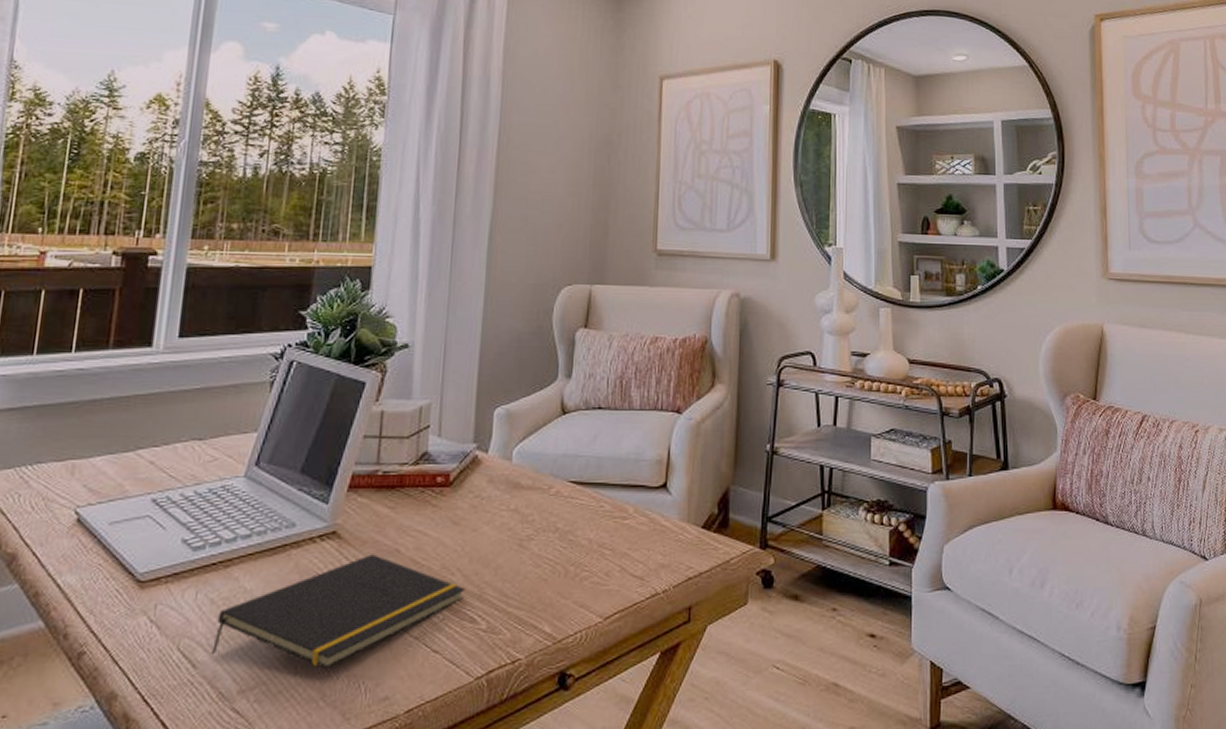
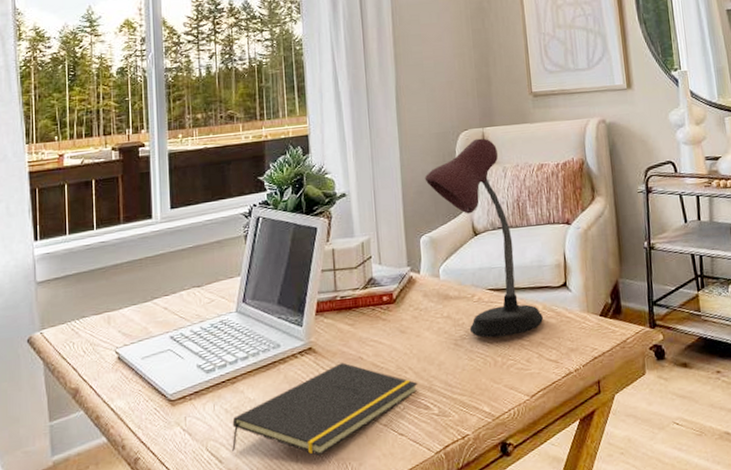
desk lamp: none [510,297,634,542] -> present [424,138,544,338]

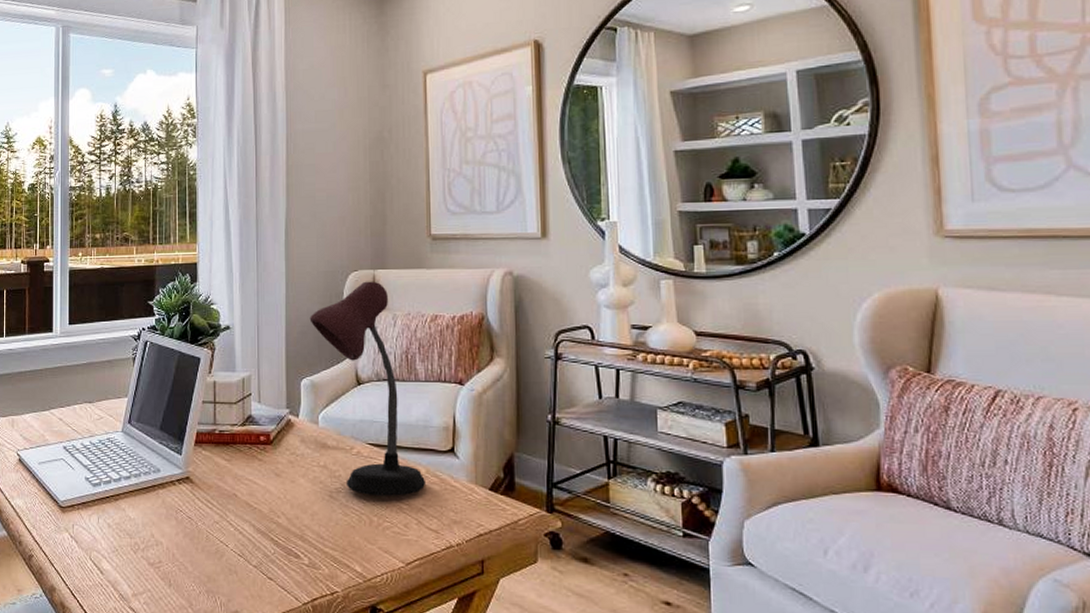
notepad: present [231,362,418,456] -> none [111,497,290,584]

